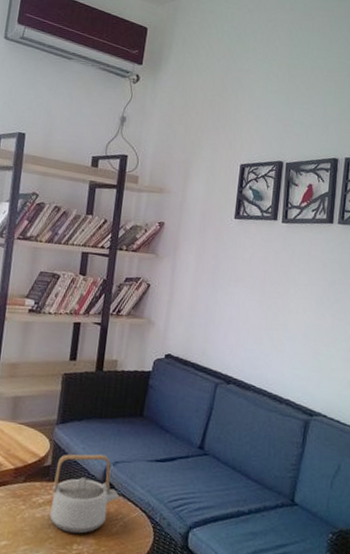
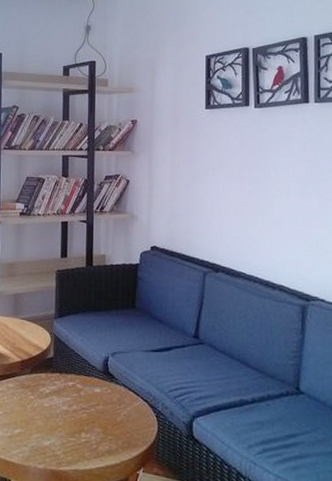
teapot: present [50,454,119,534] -> none [57,345,120,423]

